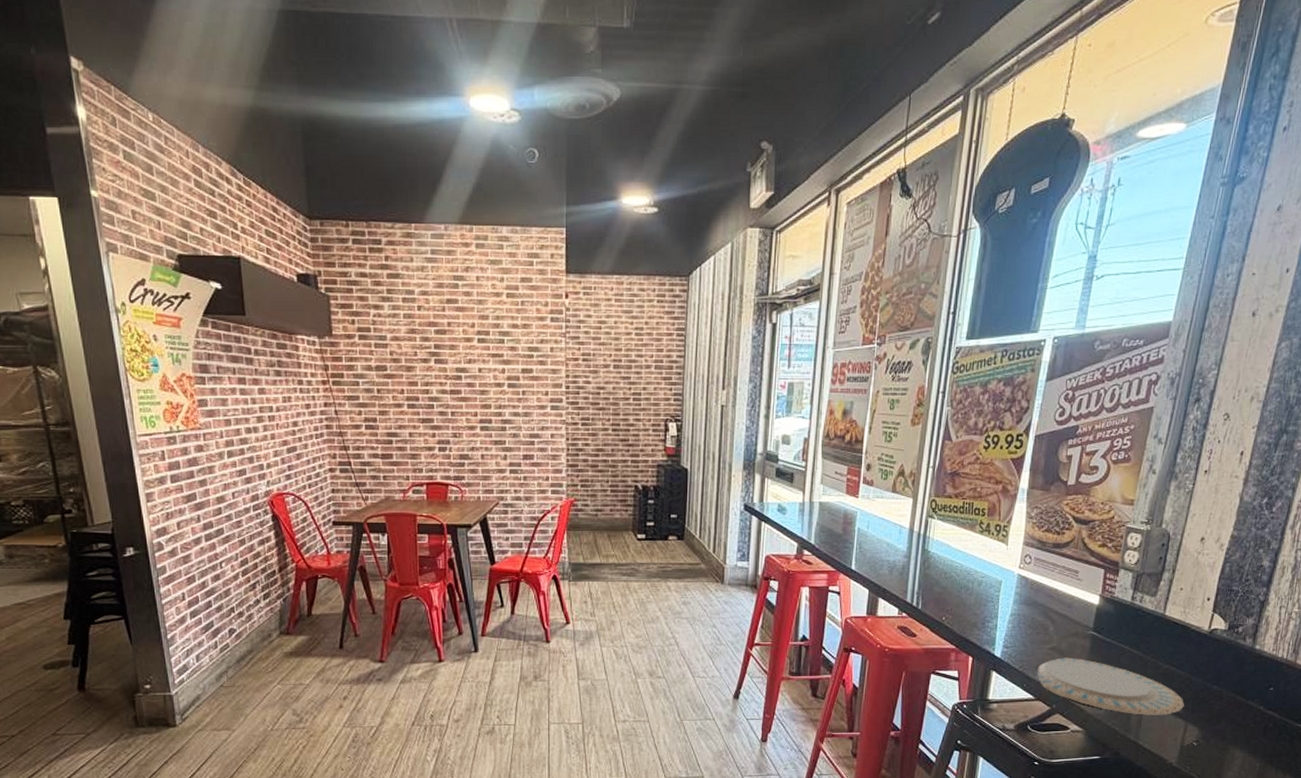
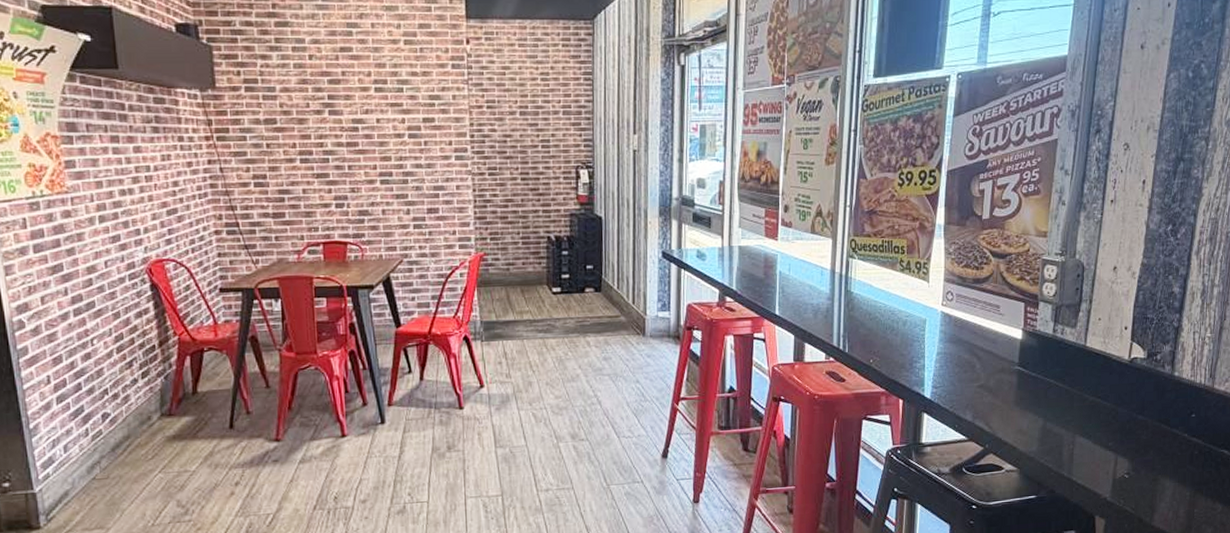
plate: present [1037,657,1184,715] -> none [967,394,1112,450]

